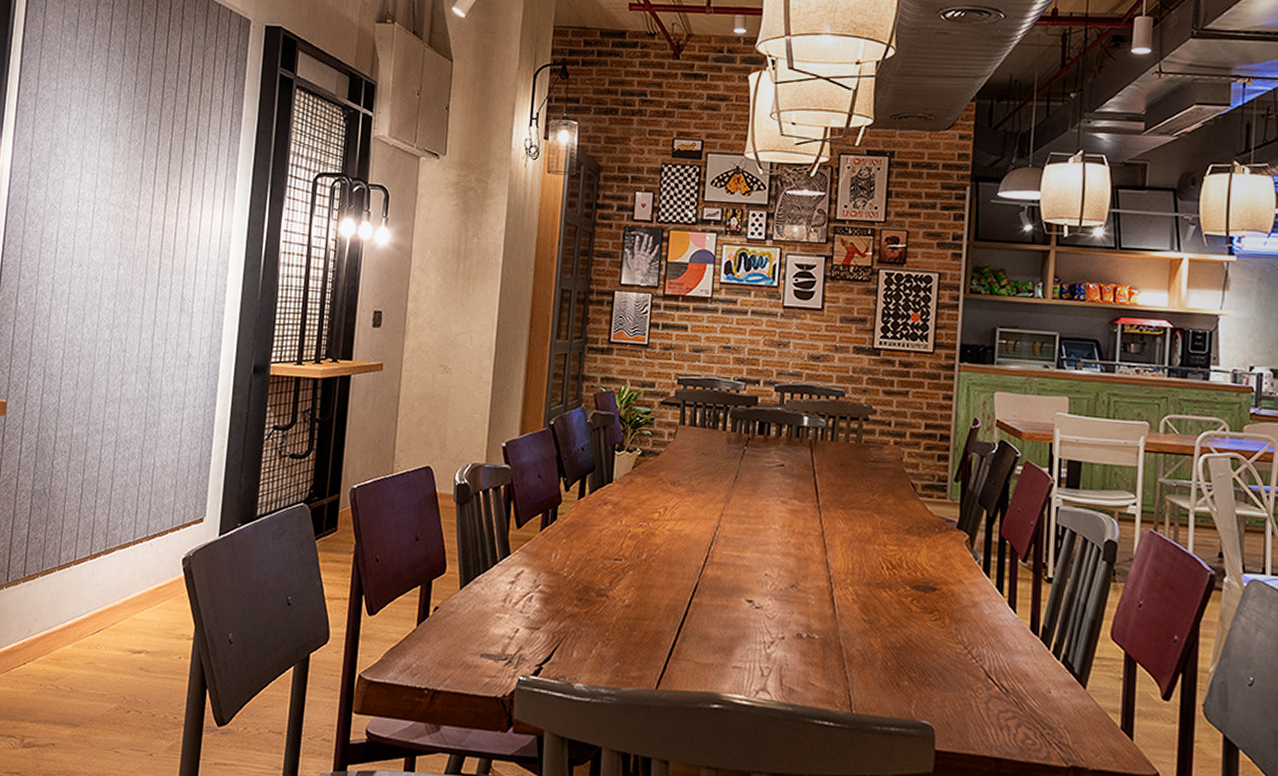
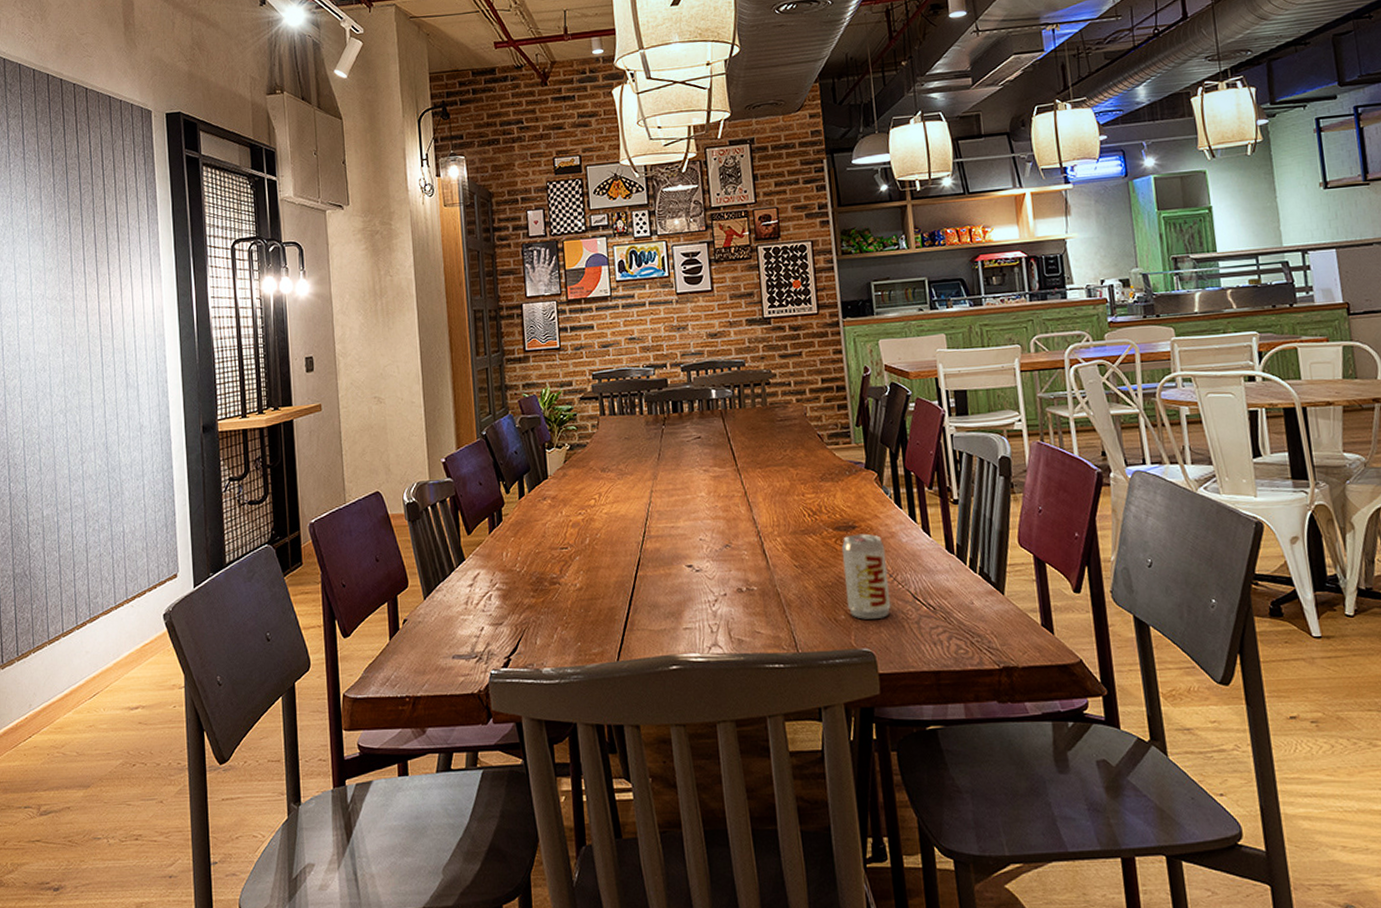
beverage can: none [913,596,965,692] -> present [841,533,891,619]

